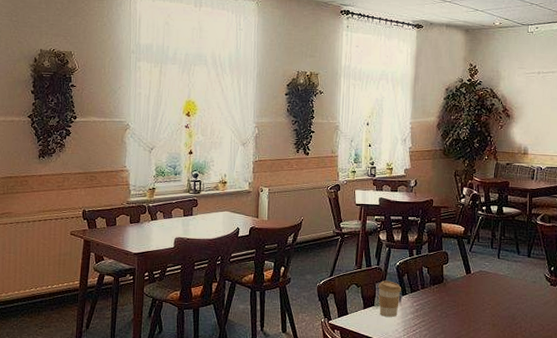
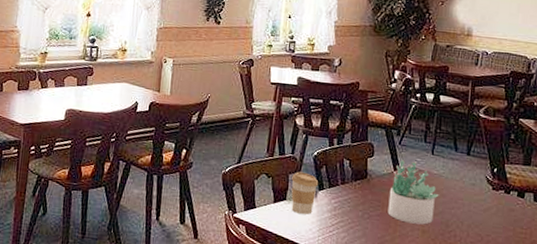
succulent plant: none [462,265,506,319] -> present [388,160,439,225]

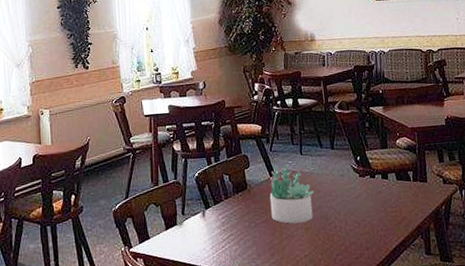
coffee cup: present [291,171,319,215] -> none [178,194,205,236]

